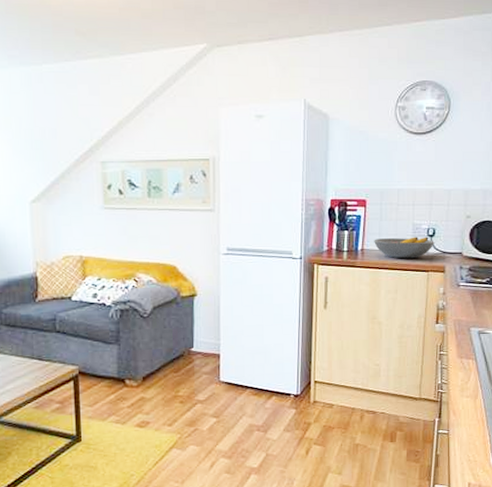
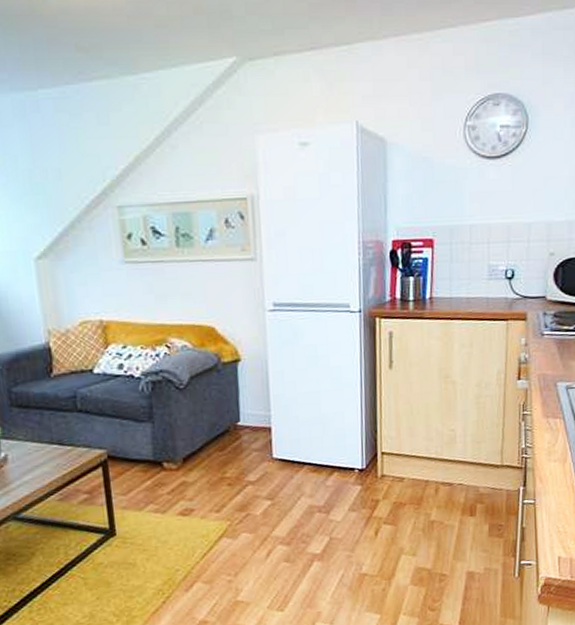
fruit bowl: present [374,236,434,259] -> none [444,279,514,307]

